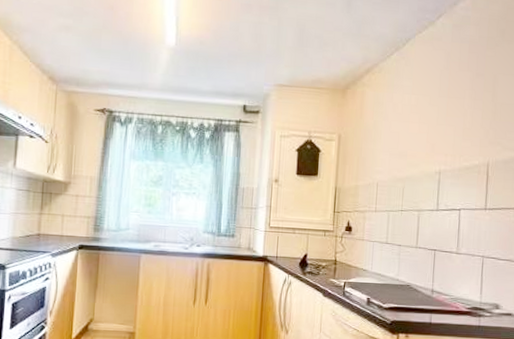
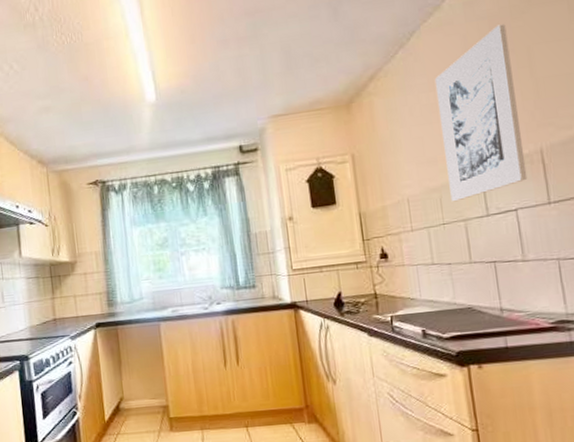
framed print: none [412,50,482,194] -> present [434,24,528,202]

